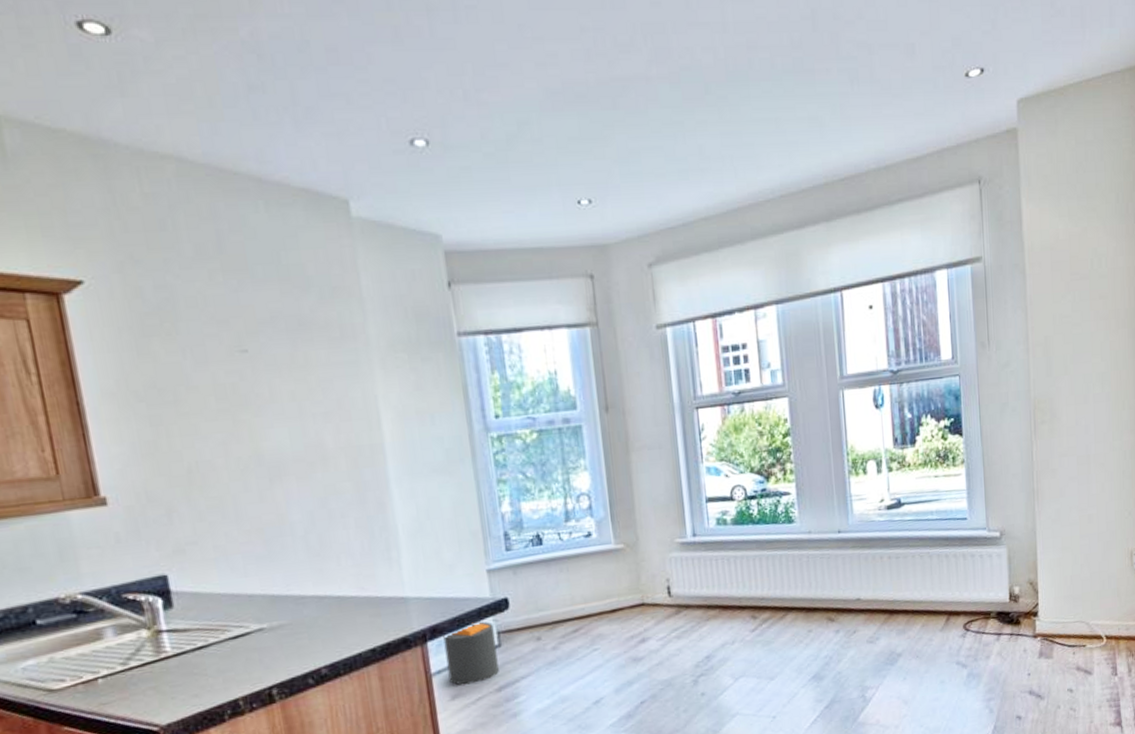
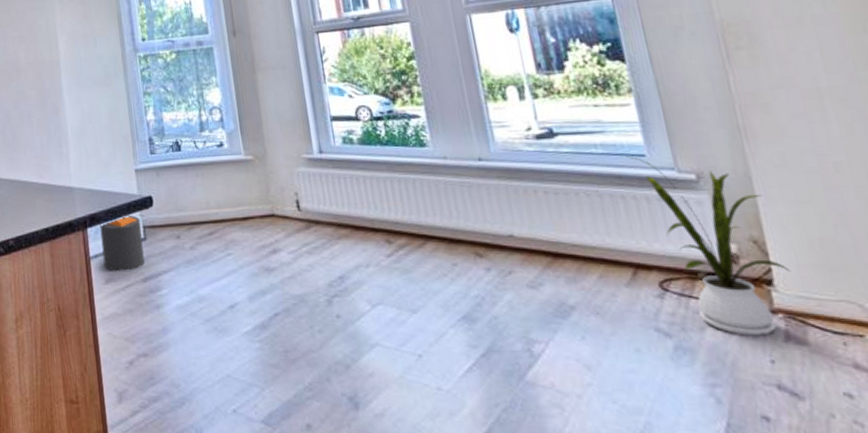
house plant: none [953,520,1050,658] -> present [626,156,791,336]

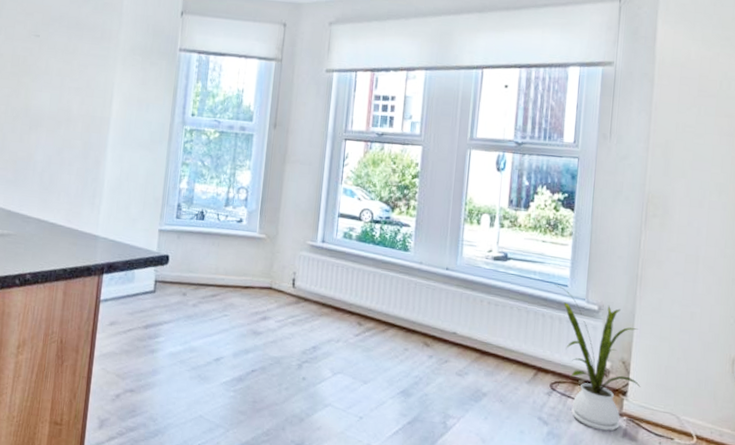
trash can: present [100,215,145,271] -> none [112,268,153,317]

